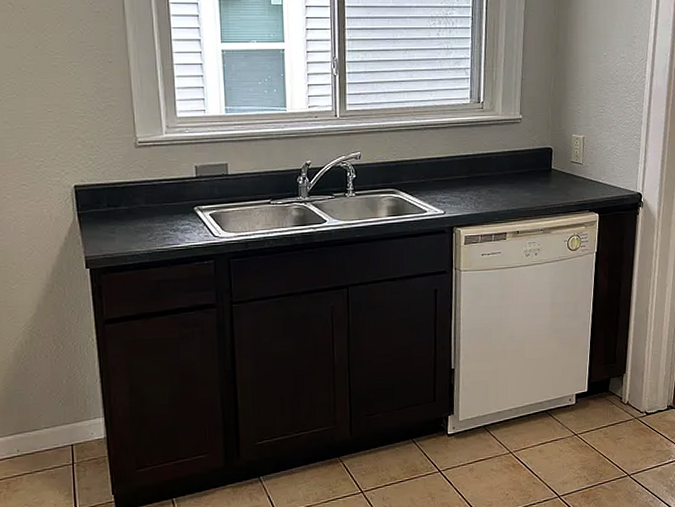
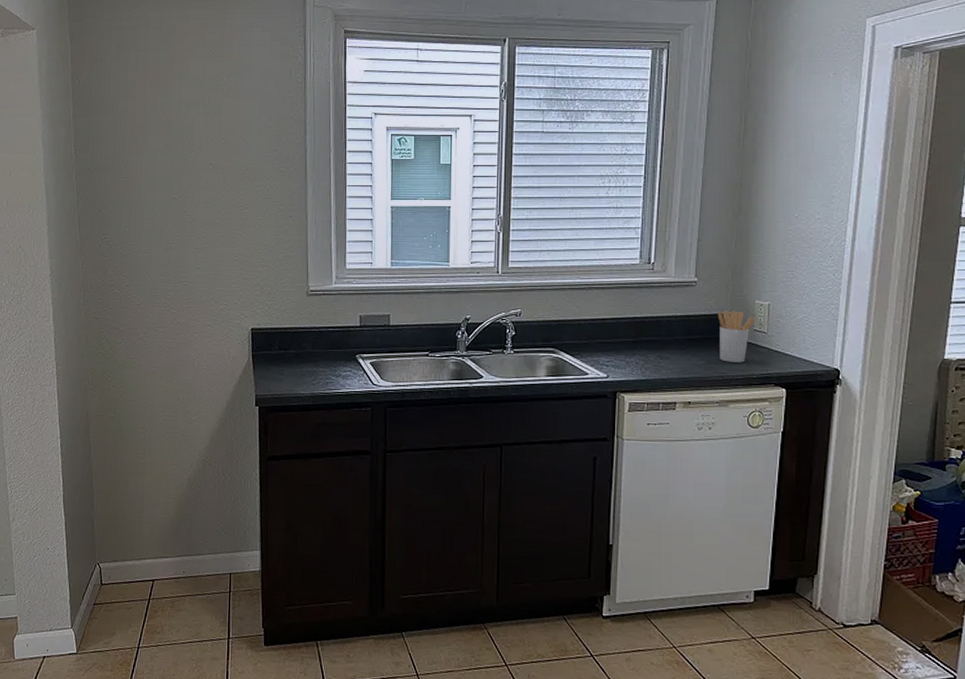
utensil holder: none [541,144,573,193] -> present [718,309,756,363]

